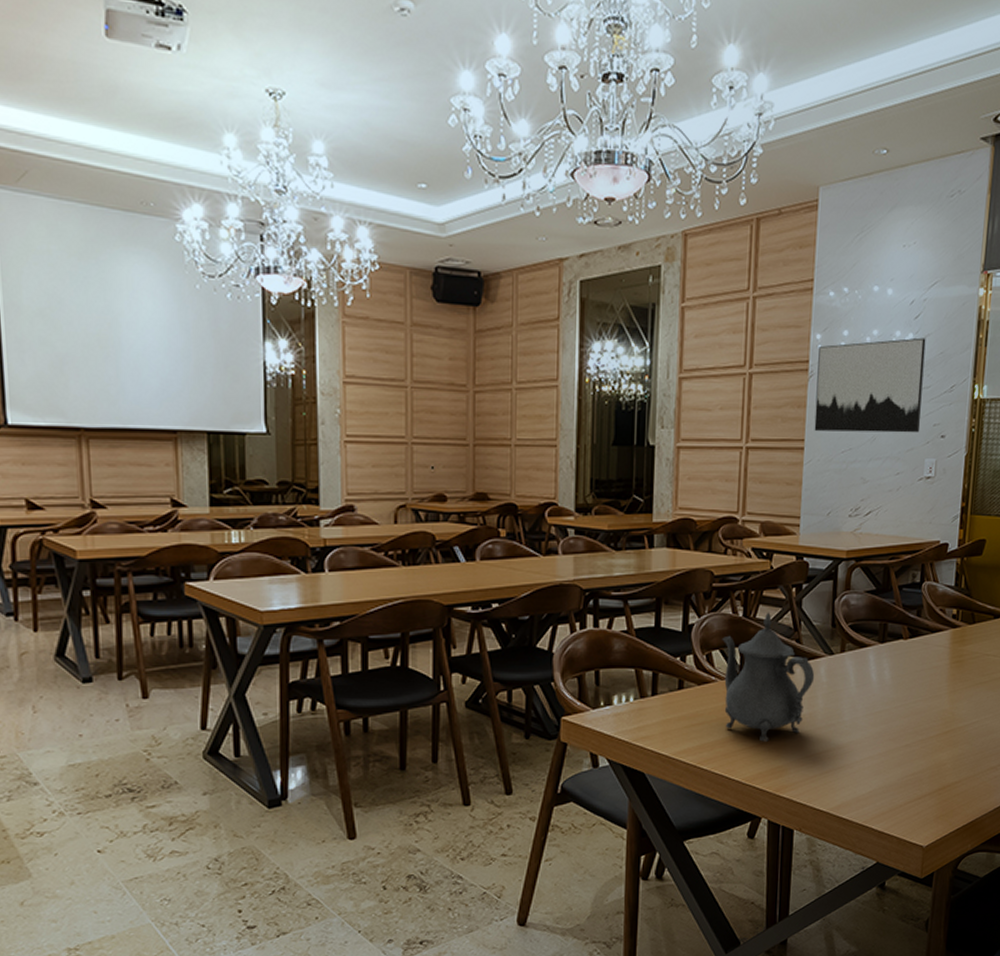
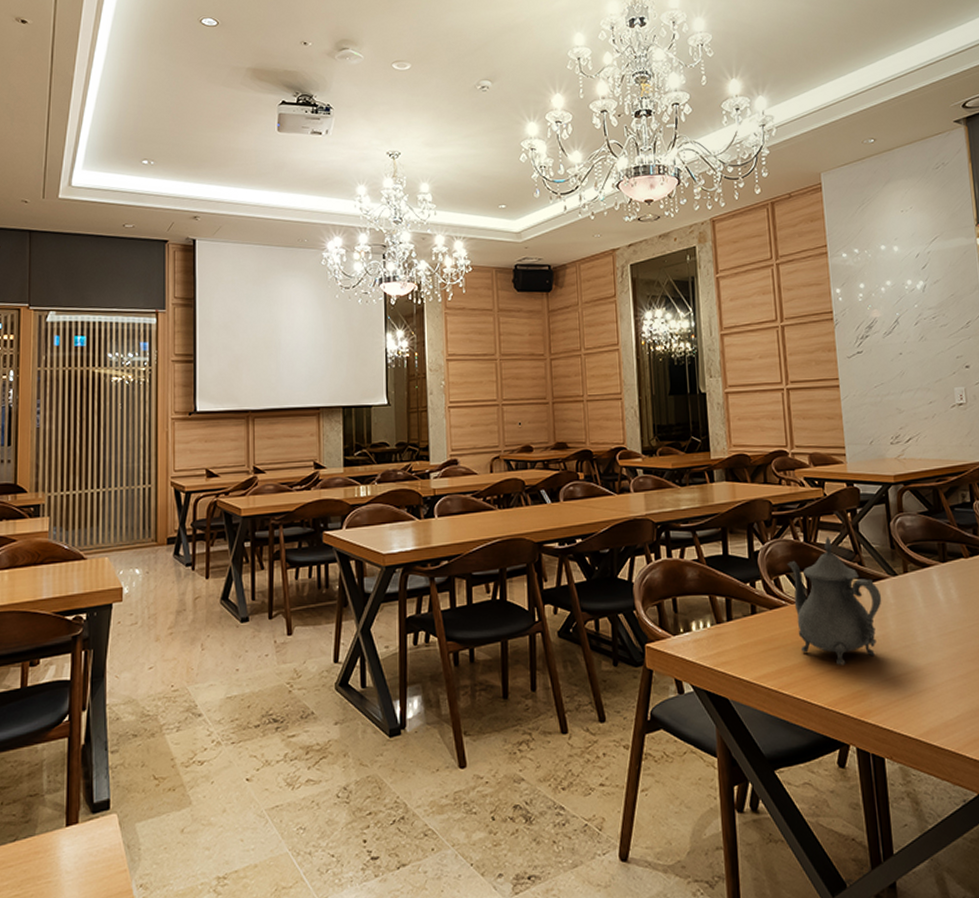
wall art: present [814,337,926,433] -> none [840,283,944,370]

